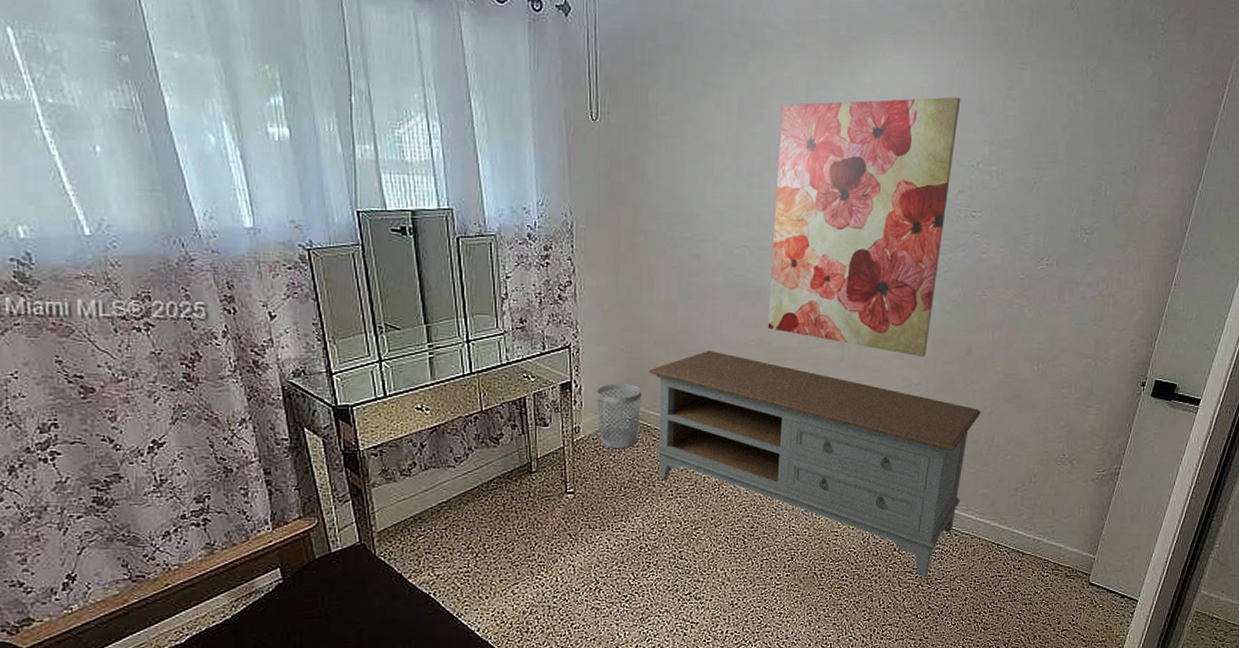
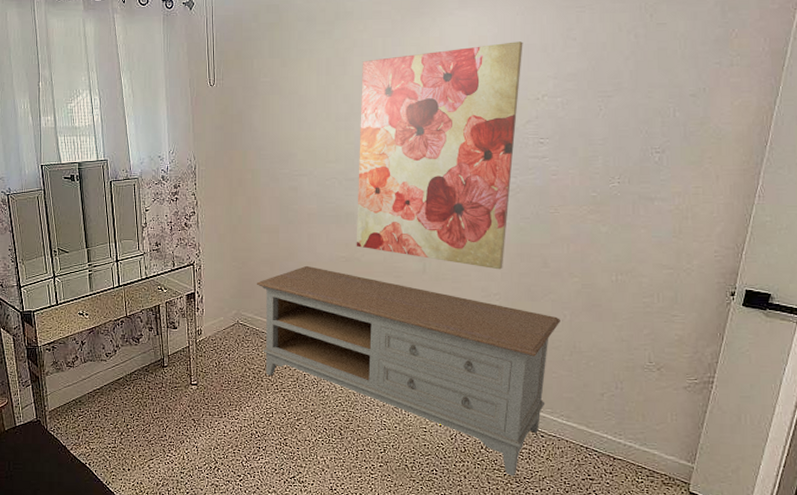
wastebasket: present [596,383,642,448] -> none [214,294,251,348]

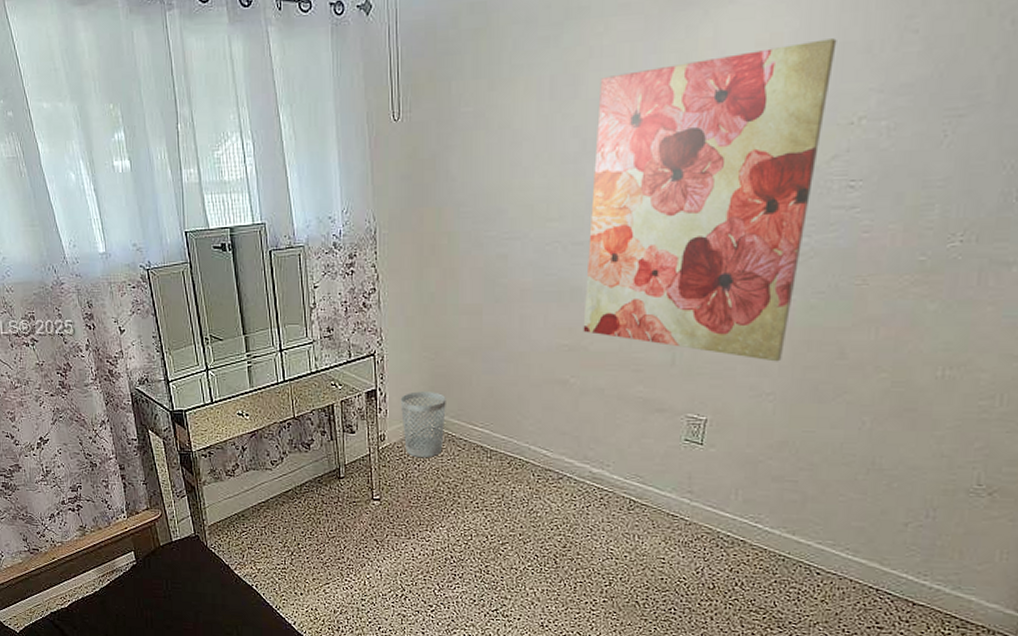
wastebasket: none [214,294,251,348] -> present [400,391,446,457]
media console: present [257,265,560,477] -> none [454,356,857,620]

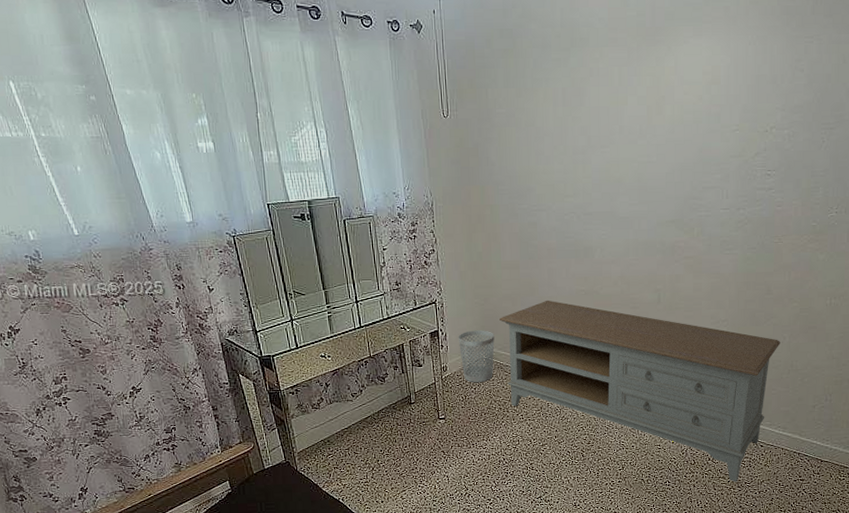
media console: none [454,356,857,620] -> present [499,300,780,482]
wall art: present [583,38,837,362] -> none [594,72,754,298]

